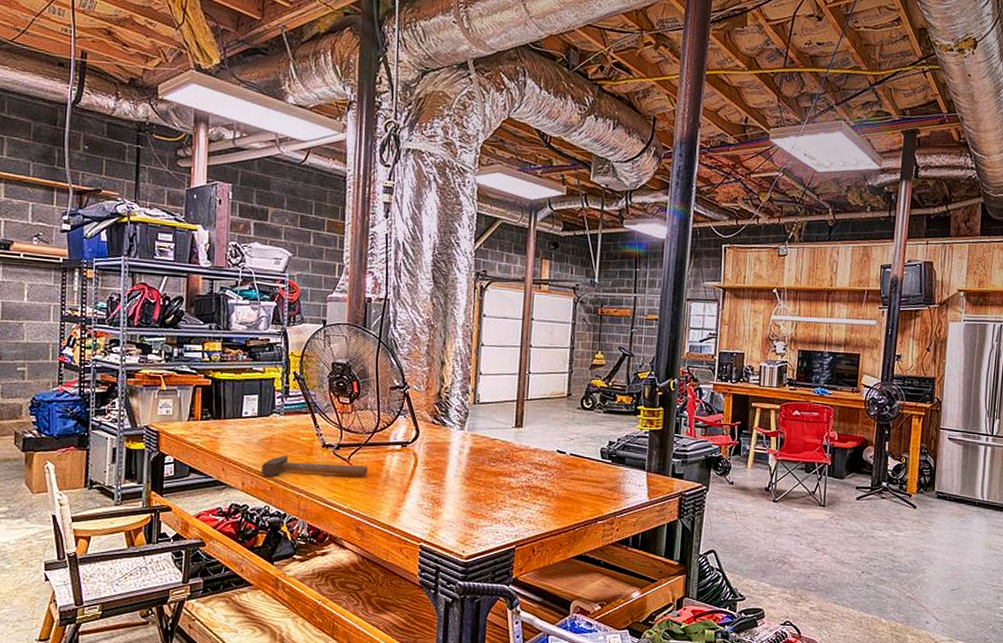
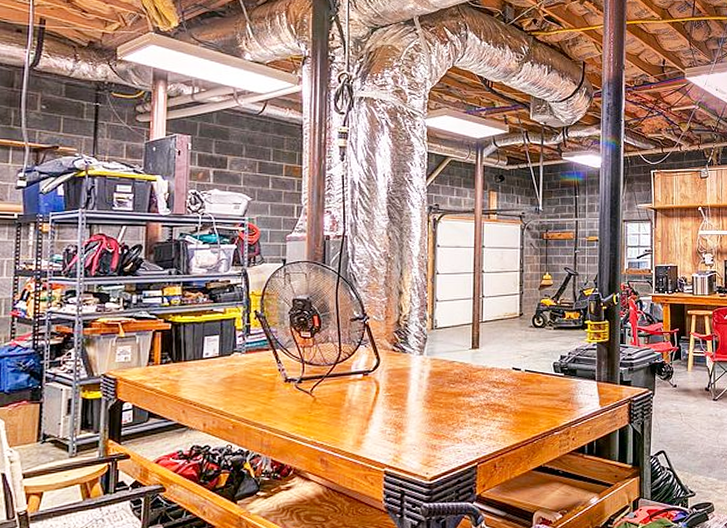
hammer: present [262,455,369,477] -> none [223,392,331,415]

